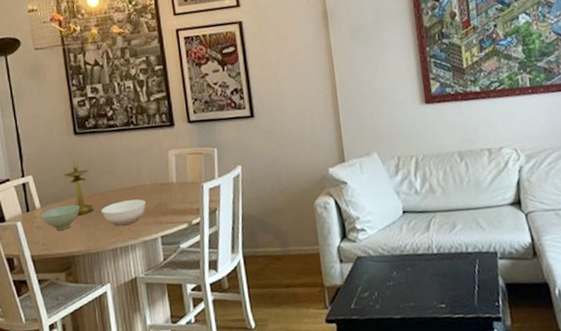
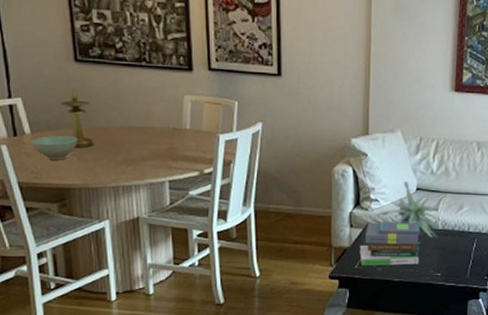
bowl: present [100,199,147,226] -> none [102,140,155,165]
books: none [353,248,420,305] -> present [359,222,421,266]
plant: none [366,205,441,273] -> present [377,181,446,244]

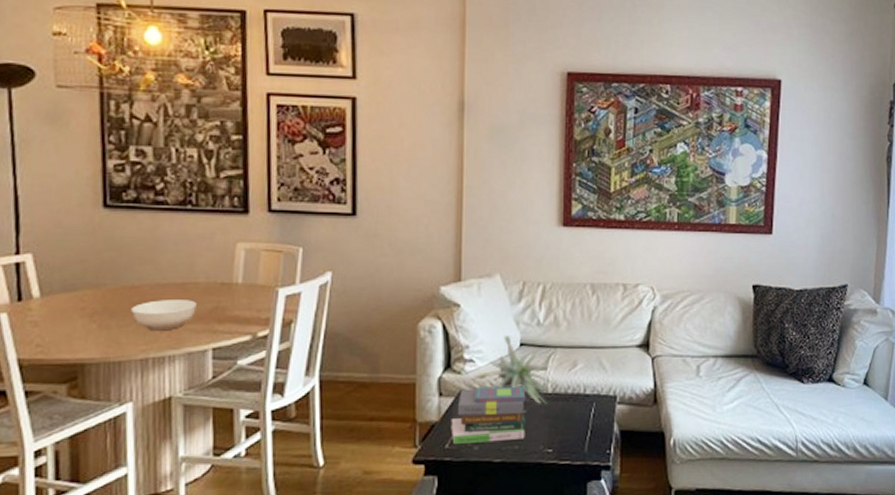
bowl: present [32,135,77,160] -> none [40,297,99,329]
candlestick: present [59,88,94,148] -> none [80,239,120,313]
bowl: none [102,140,155,165] -> present [130,300,198,331]

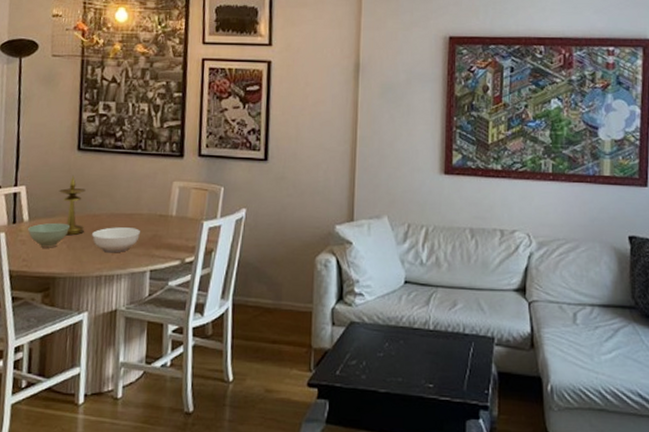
bowl: none [40,297,99,329] -> present [28,222,70,248]
candlestick: none [80,239,120,313] -> present [58,176,86,236]
books: present [451,386,527,445] -> none [341,319,410,373]
plant: present [472,336,557,413] -> none [361,273,438,347]

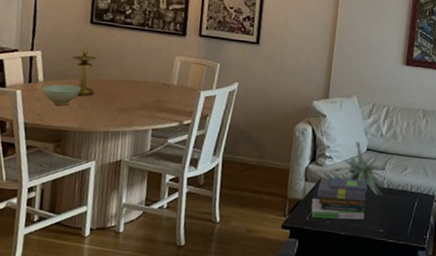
bowl: present [91,227,141,253] -> none [100,91,146,113]
books: none [341,319,410,373] -> present [311,177,368,220]
plant: none [361,273,438,347] -> present [330,142,391,201]

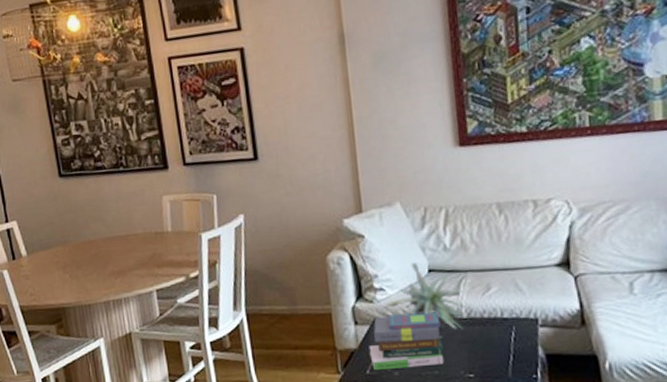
bowl: present [42,84,81,106] -> none [28,253,68,280]
candlestick: present [72,45,97,96] -> none [49,204,83,265]

